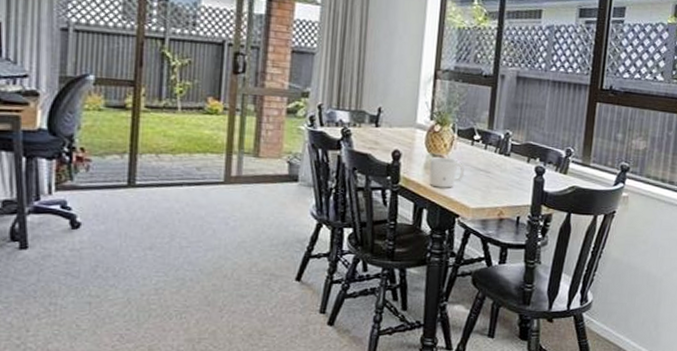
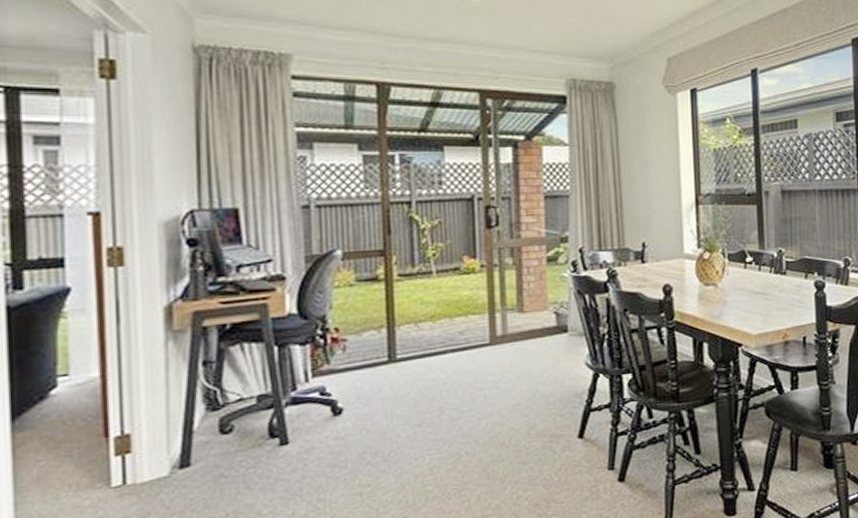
mug: present [429,157,465,188] -> none [704,285,741,318]

